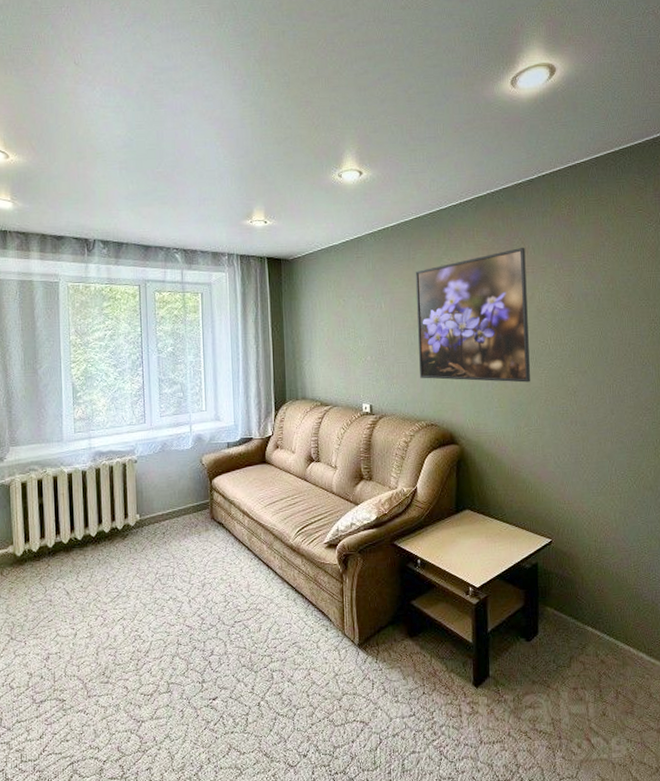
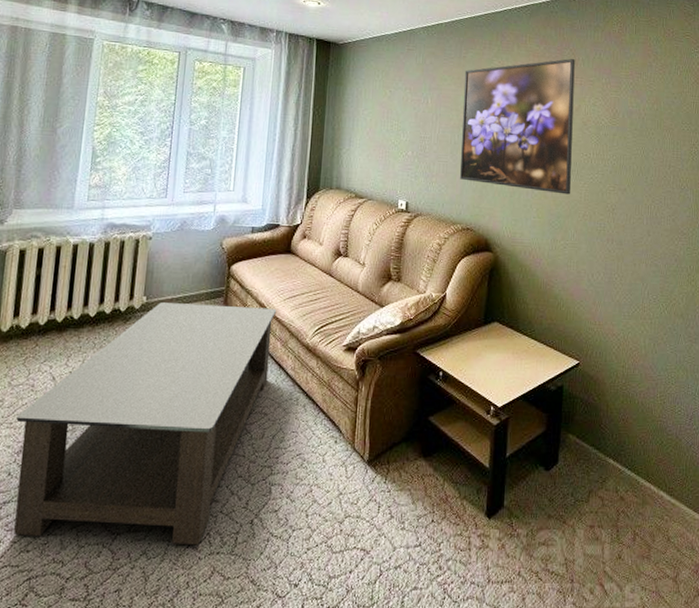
coffee table: none [41,515,260,728] -> present [14,303,277,545]

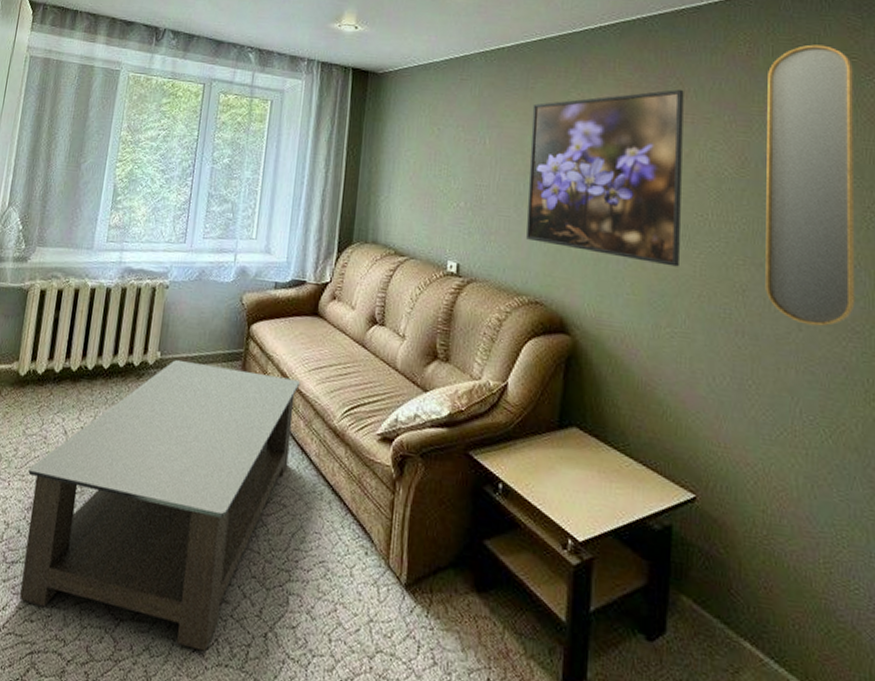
home mirror: none [627,25,688,232] -> present [765,44,855,327]

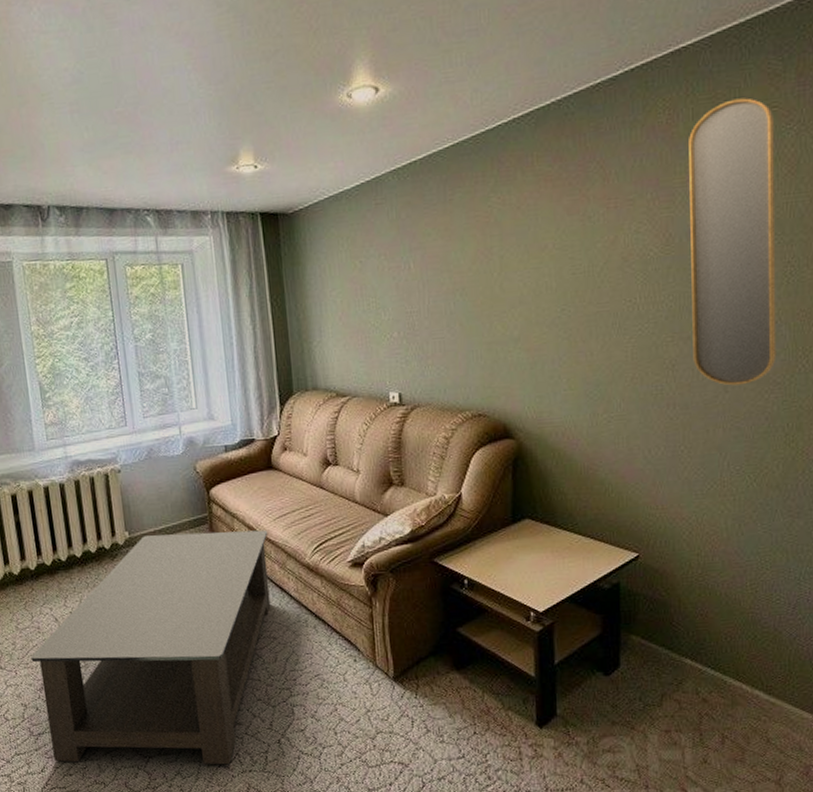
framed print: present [526,90,684,267] -> none [453,174,611,358]

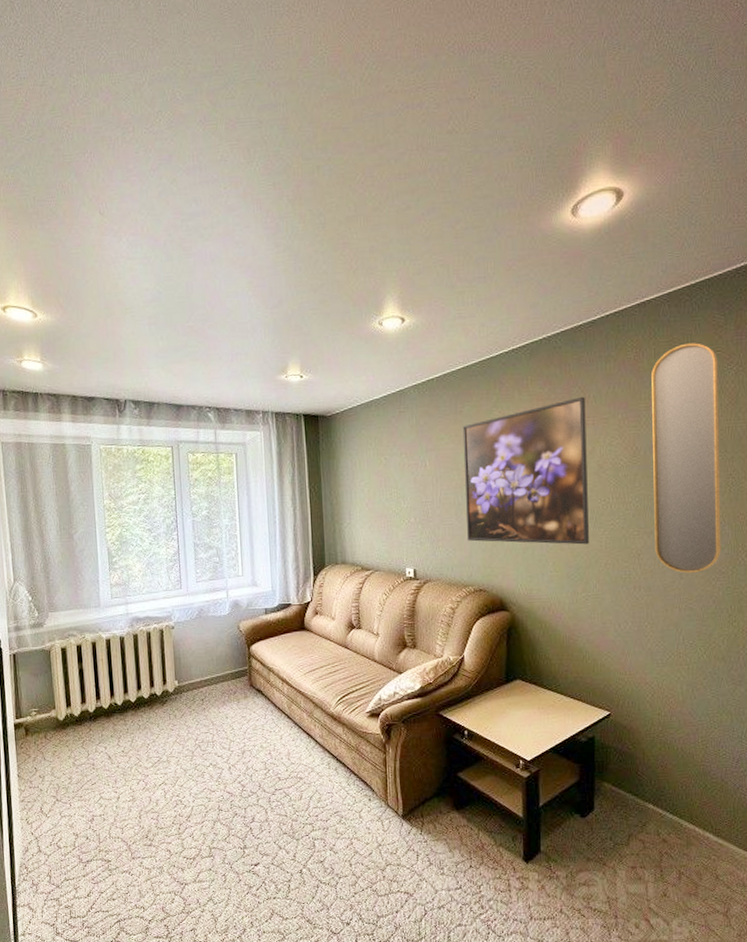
coffee table: present [31,530,271,765] -> none [85,682,299,892]
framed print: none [453,174,611,358] -> present [462,397,589,545]

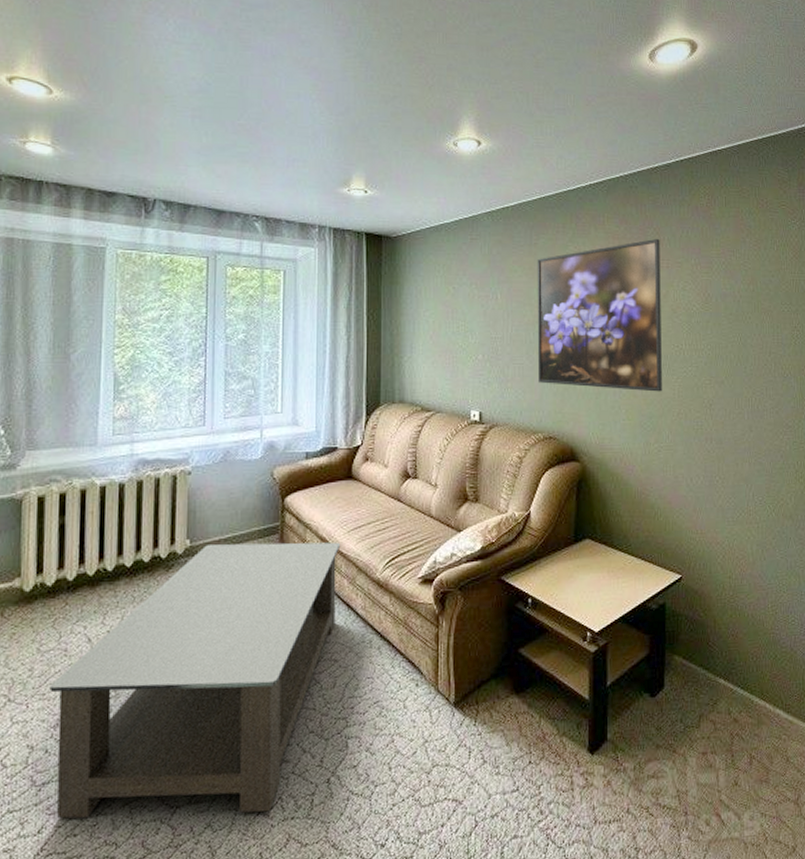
coffee table: none [85,682,299,892] -> present [49,542,341,819]
home mirror: present [650,343,722,573] -> none [721,195,788,426]

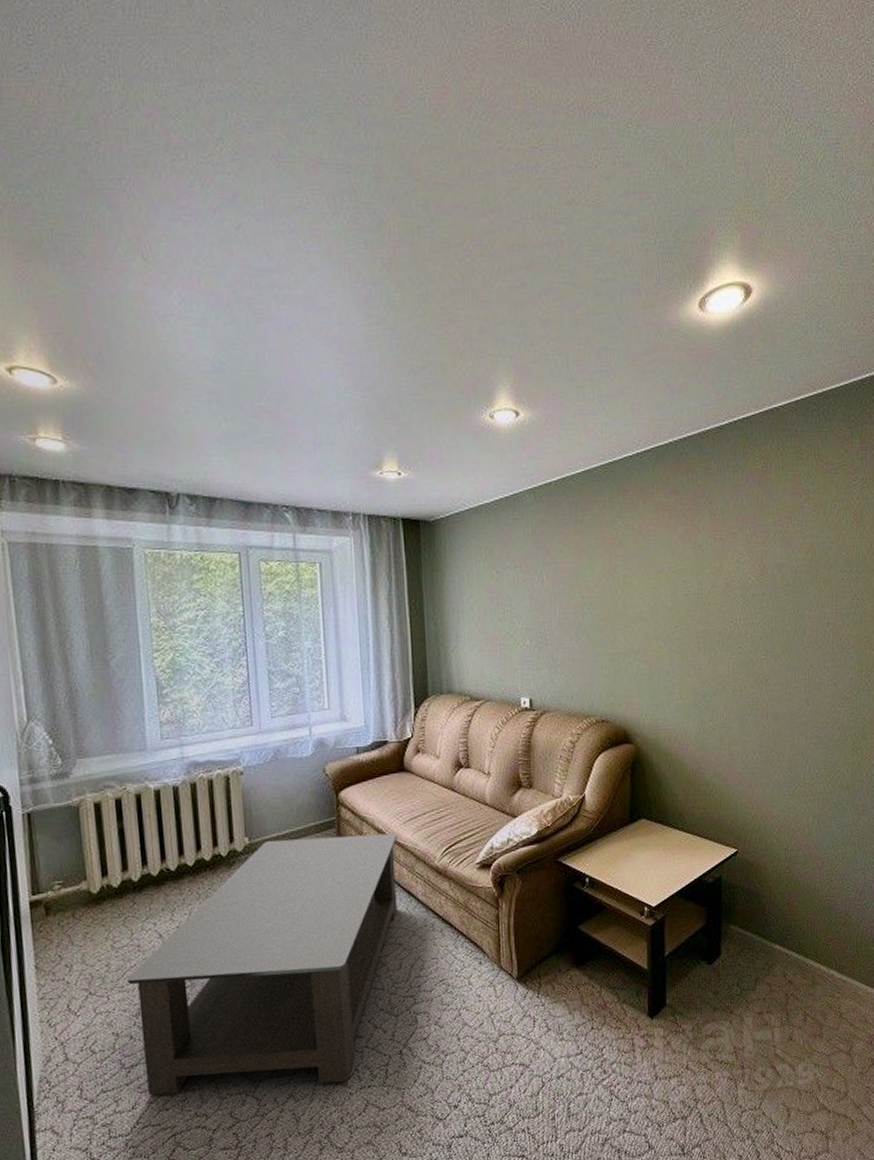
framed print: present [537,239,662,392] -> none [583,509,716,670]

